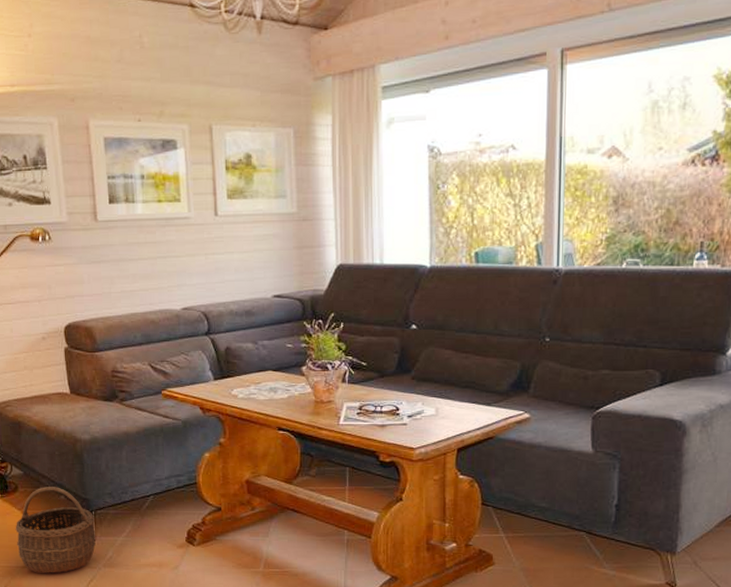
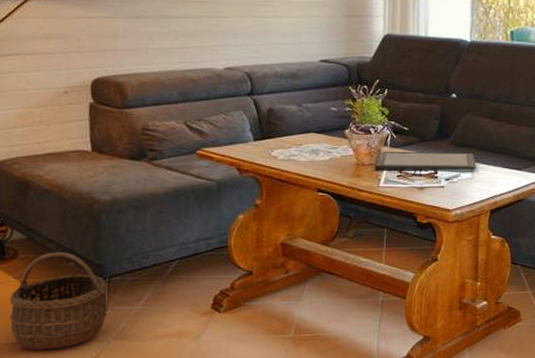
tablet: none [333,387,441,409] -> present [374,151,476,173]

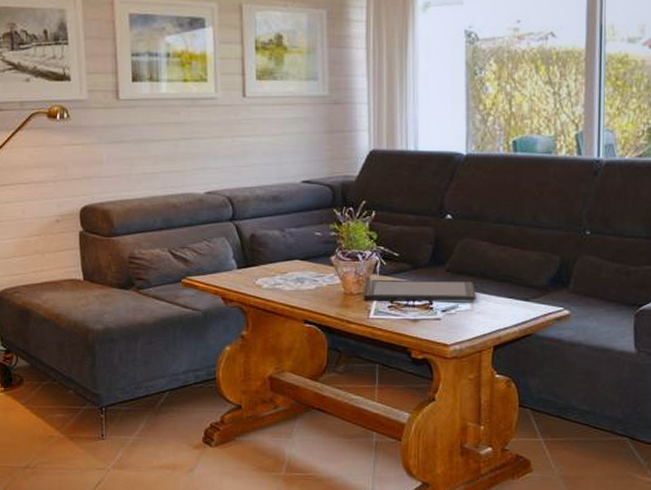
wicker basket: present [9,252,108,350] -> none [18,380,105,475]

